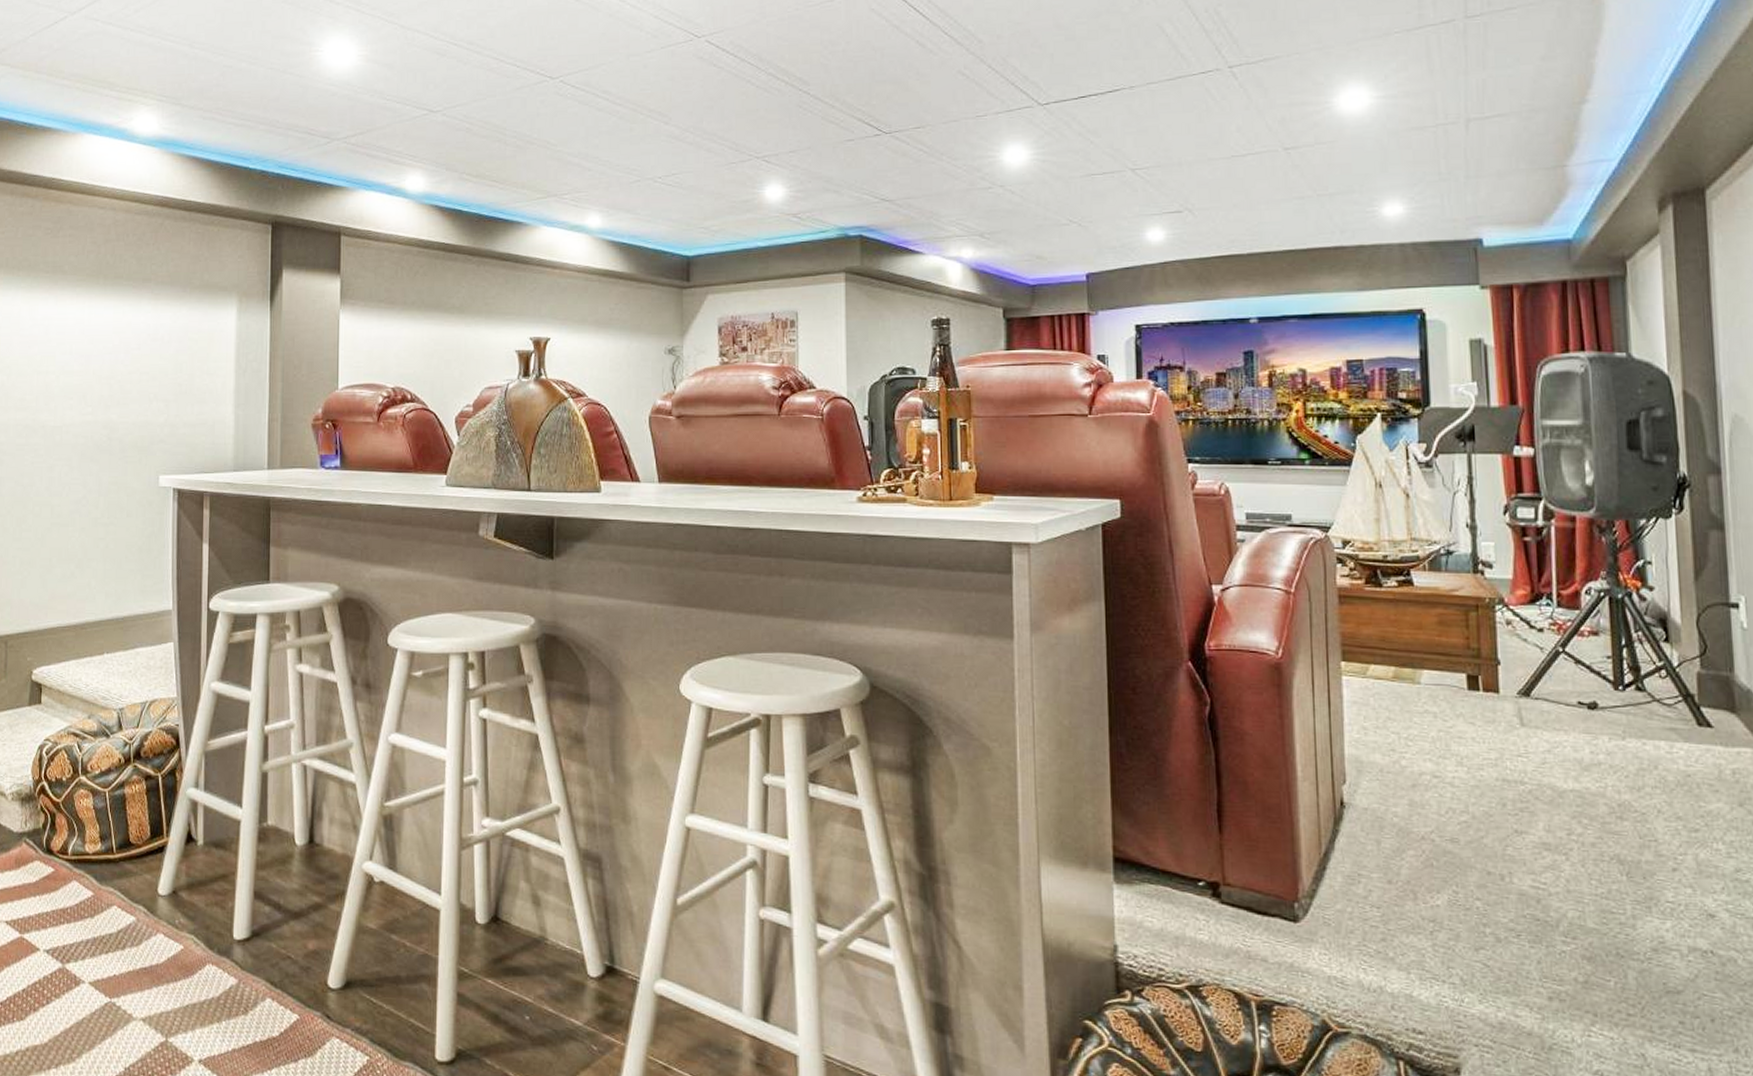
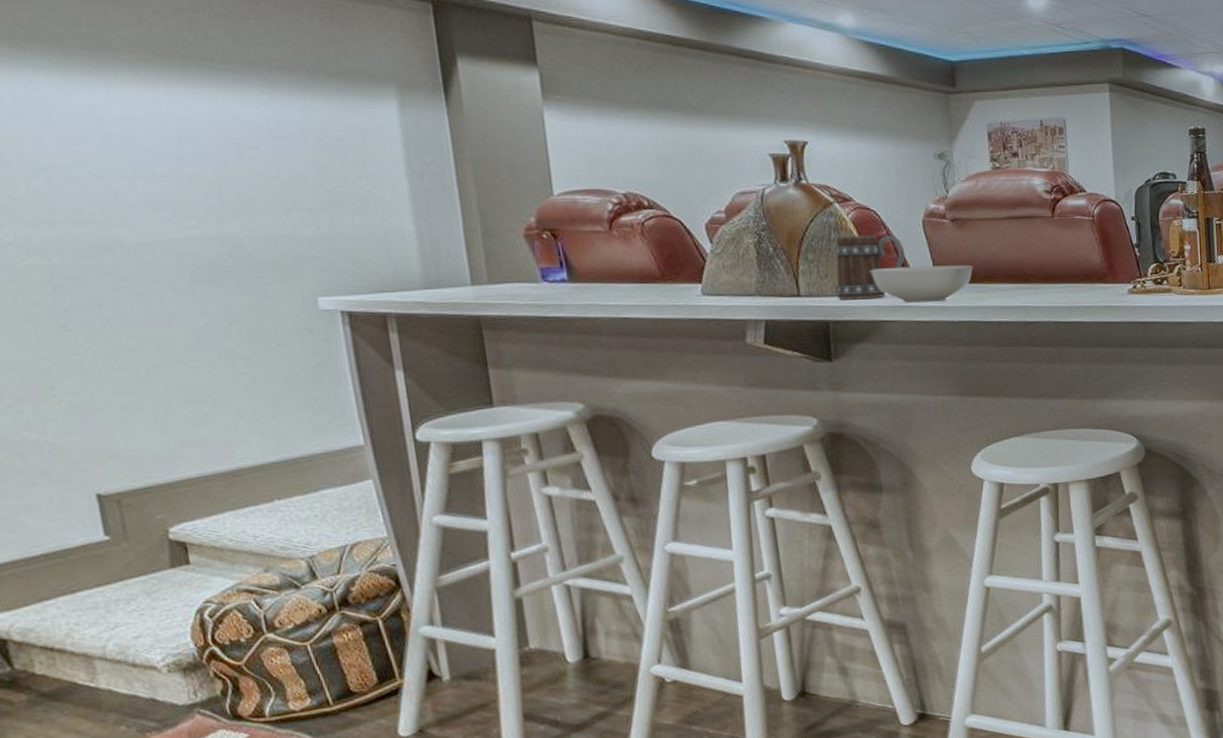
beer mug: none [563,430,630,497] -> present [834,234,905,300]
bowl: none [595,464,696,502] -> present [869,265,974,303]

